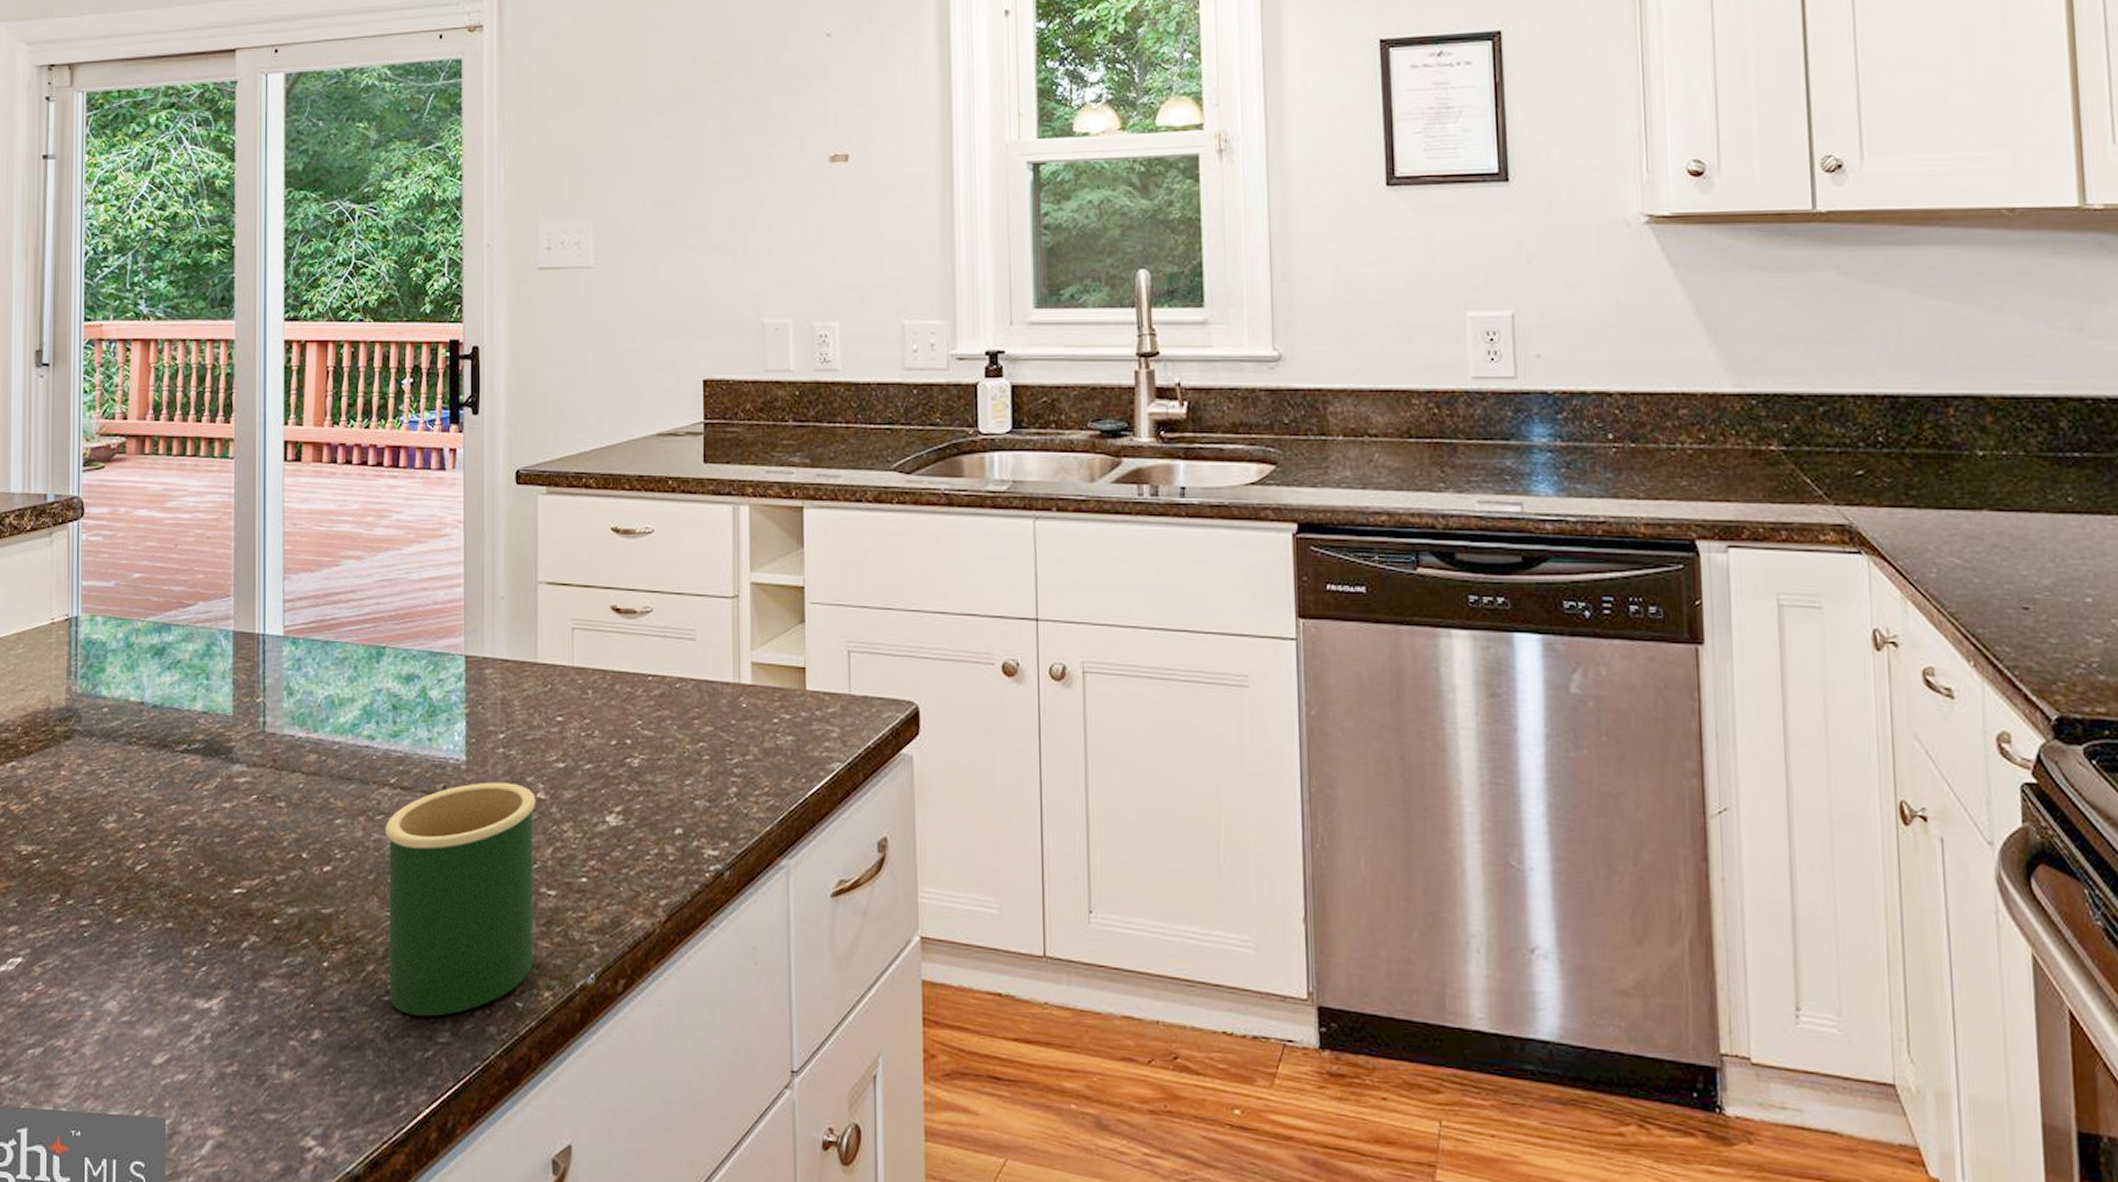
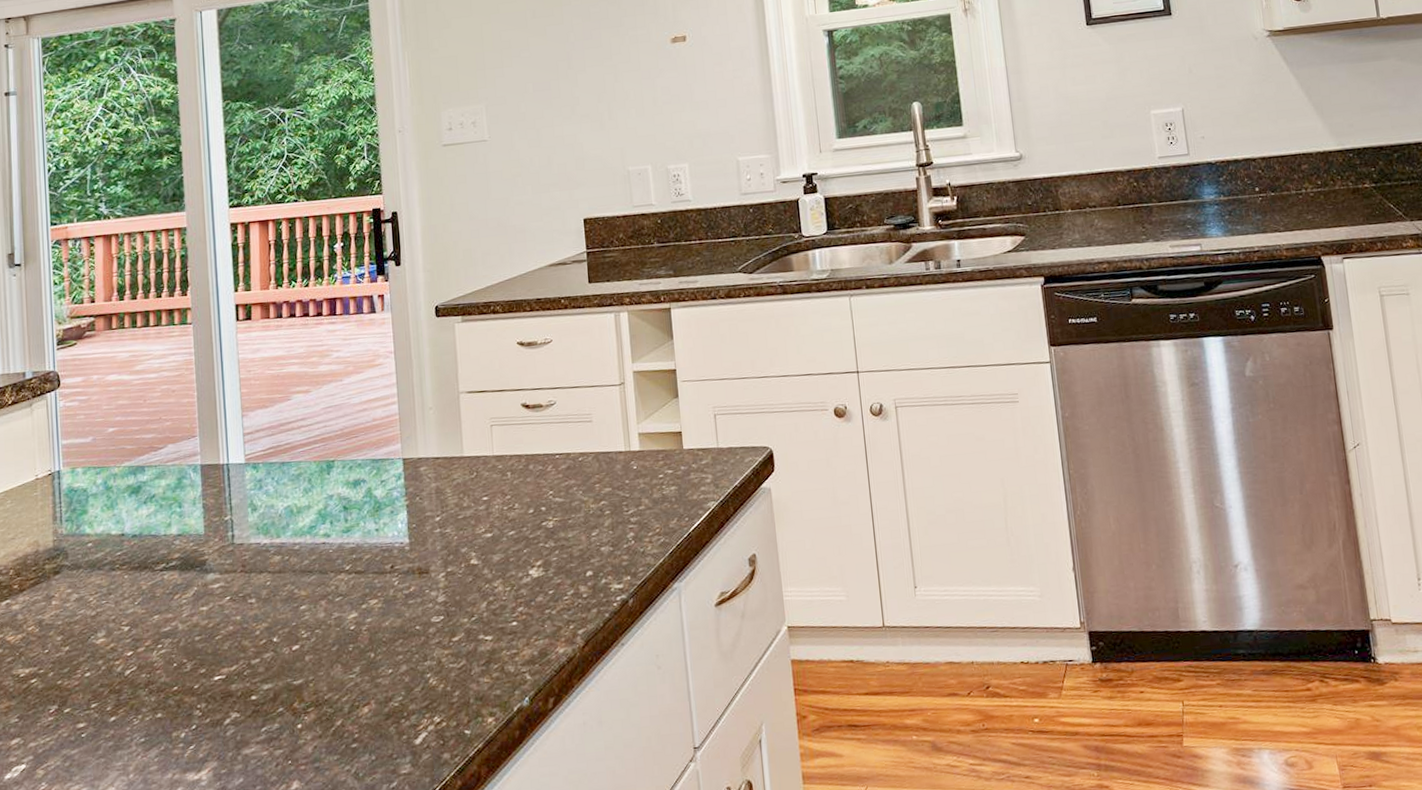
mug: present [385,782,536,1017] -> none [344,555,477,756]

